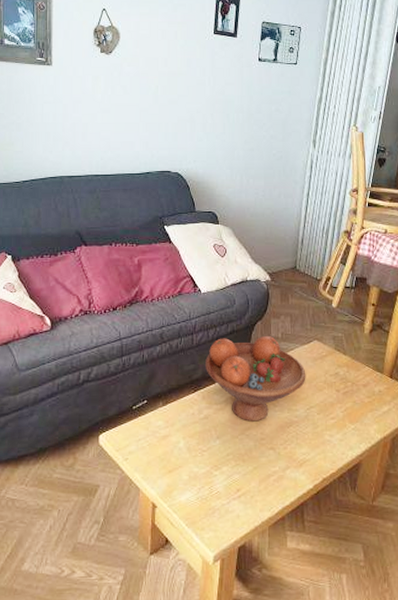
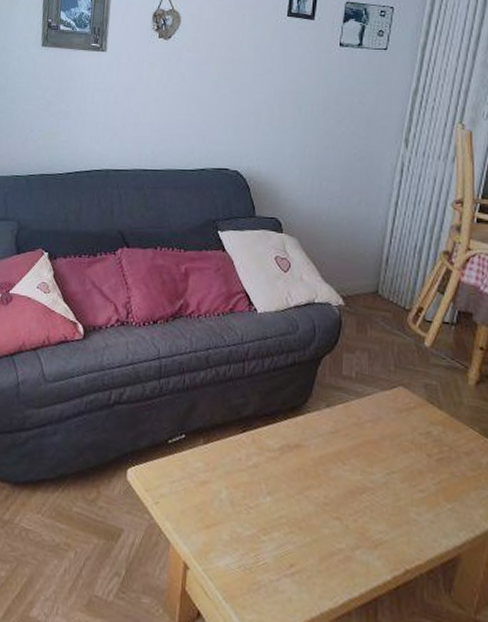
fruit bowl: present [205,335,306,422] -> none [258,370,387,481]

